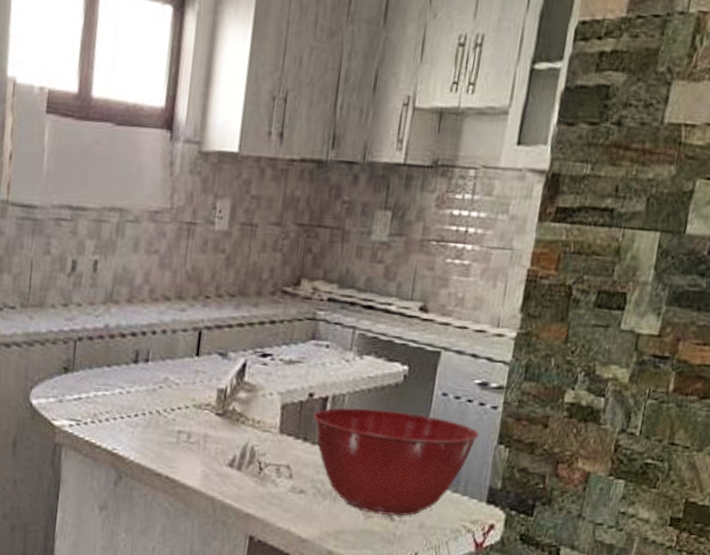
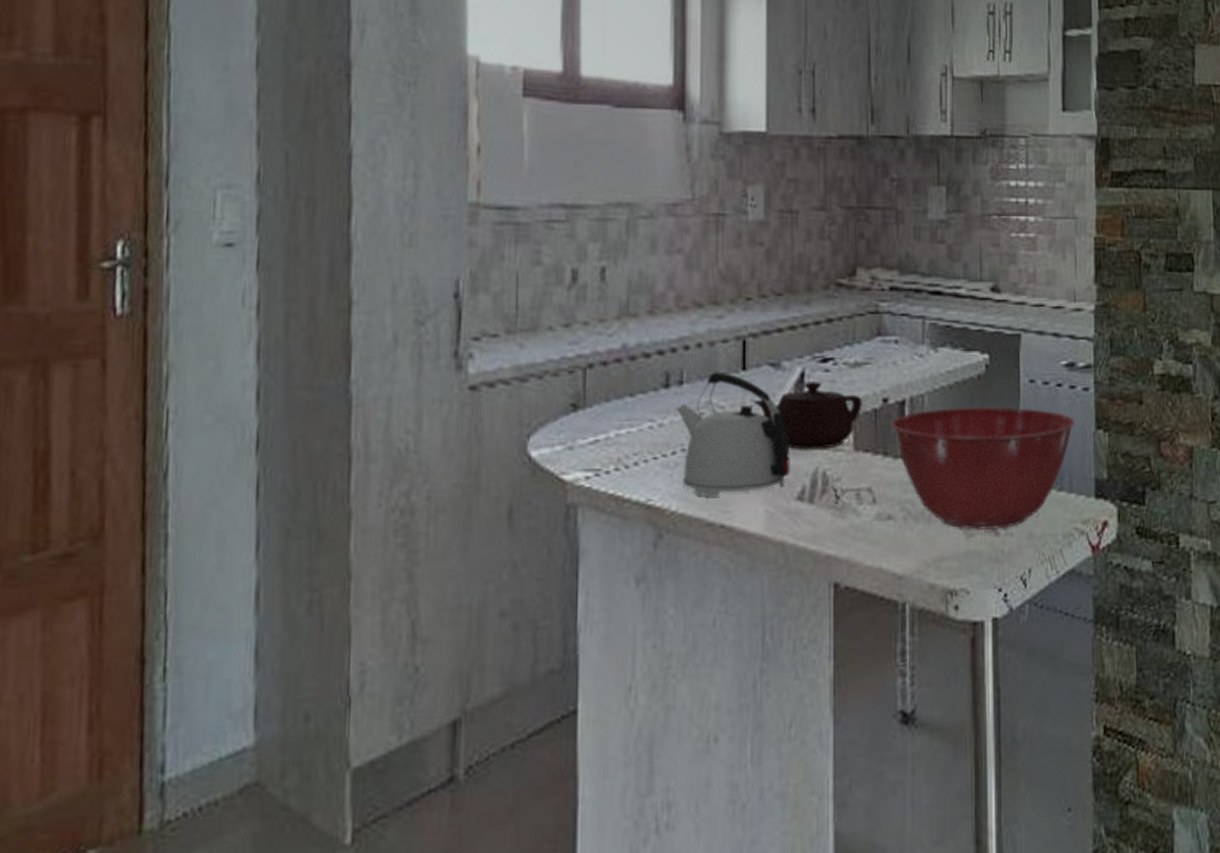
kettle: none [140,354,227,454] -> present [675,371,790,497]
teapot: none [201,371,292,429] -> present [752,381,863,450]

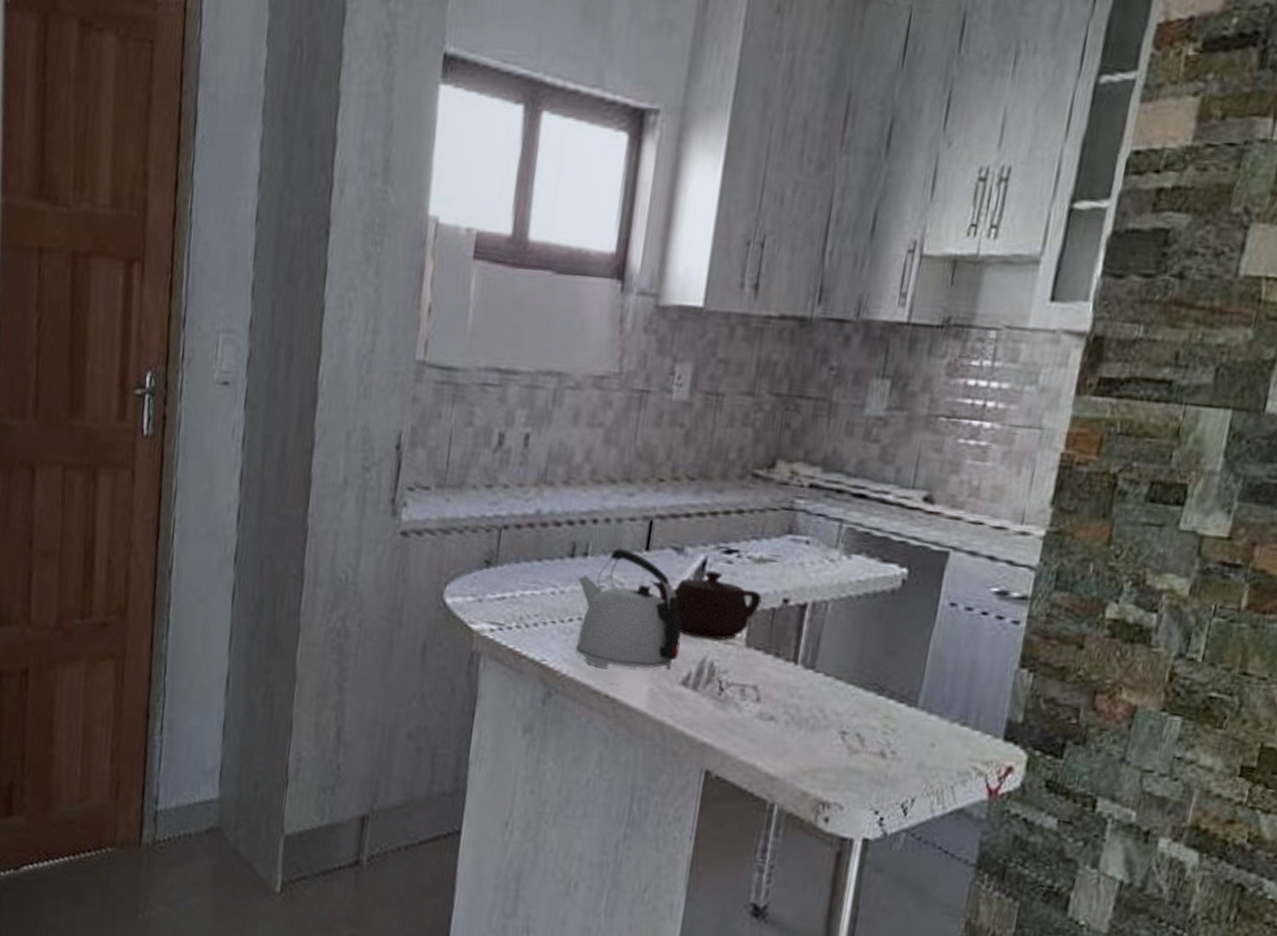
mixing bowl: present [891,407,1074,531] -> none [788,617,995,753]

